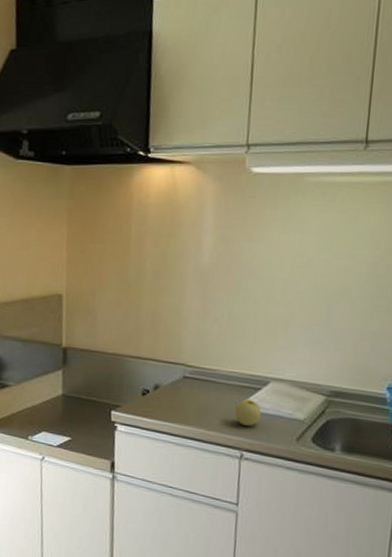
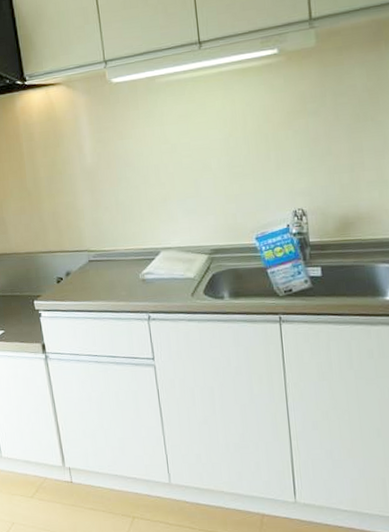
apple: present [235,399,262,426] -> none [136,269,159,292]

